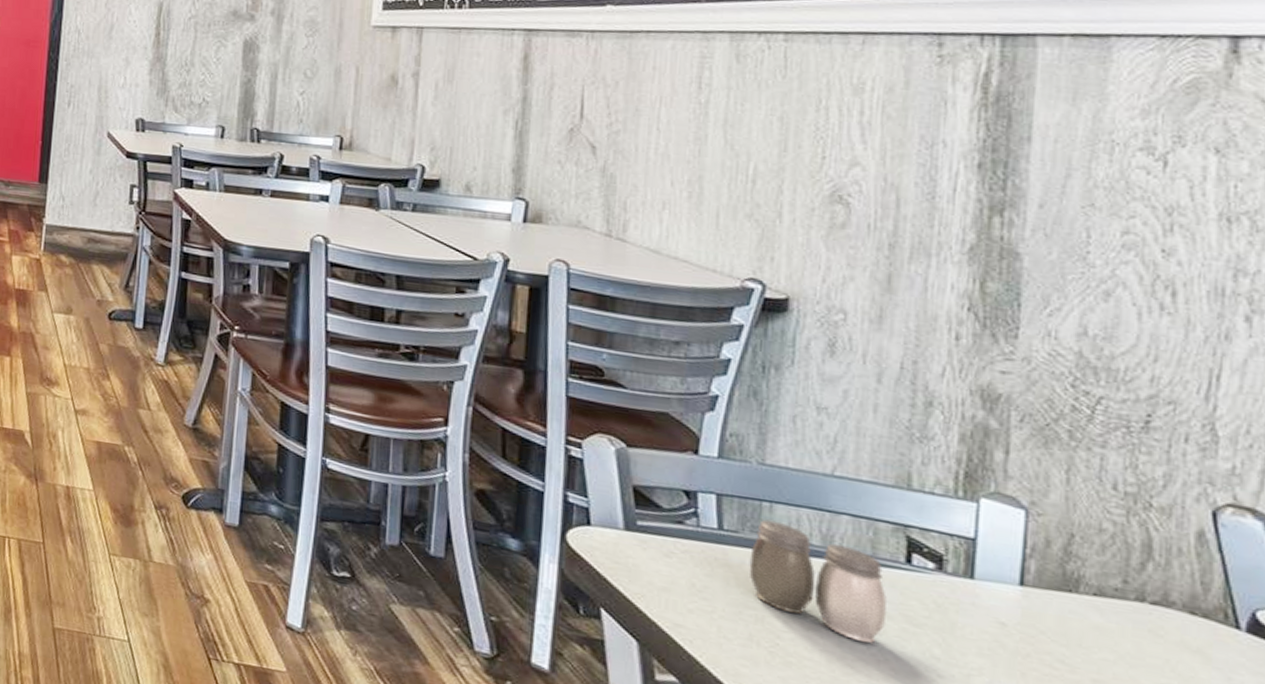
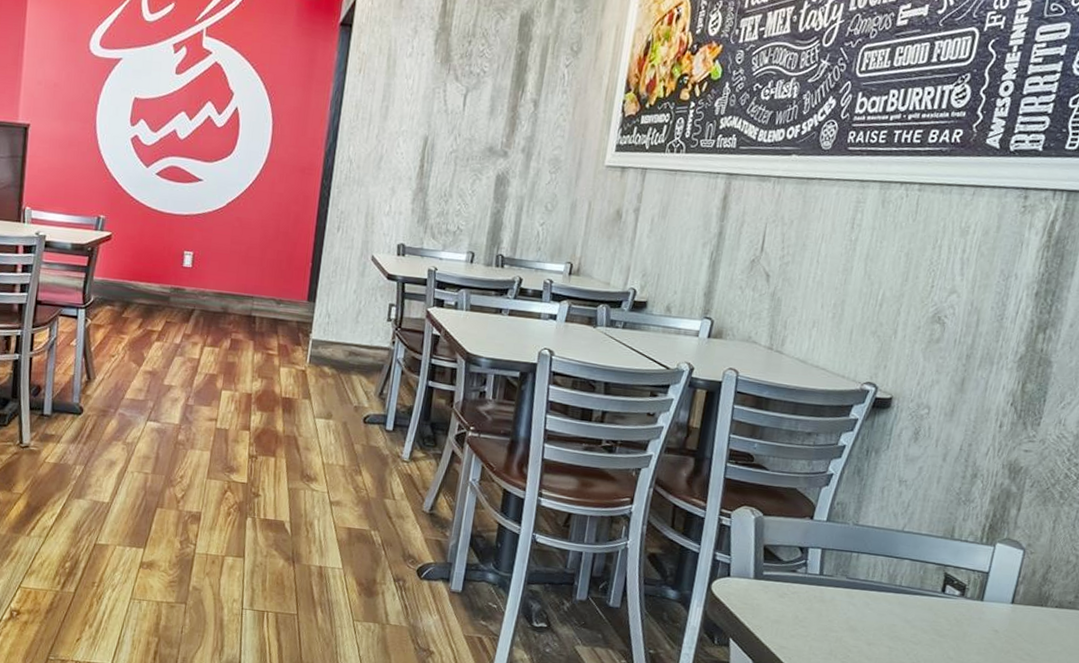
salt and pepper shaker: present [749,519,888,643] -> none [836,566,926,651]

